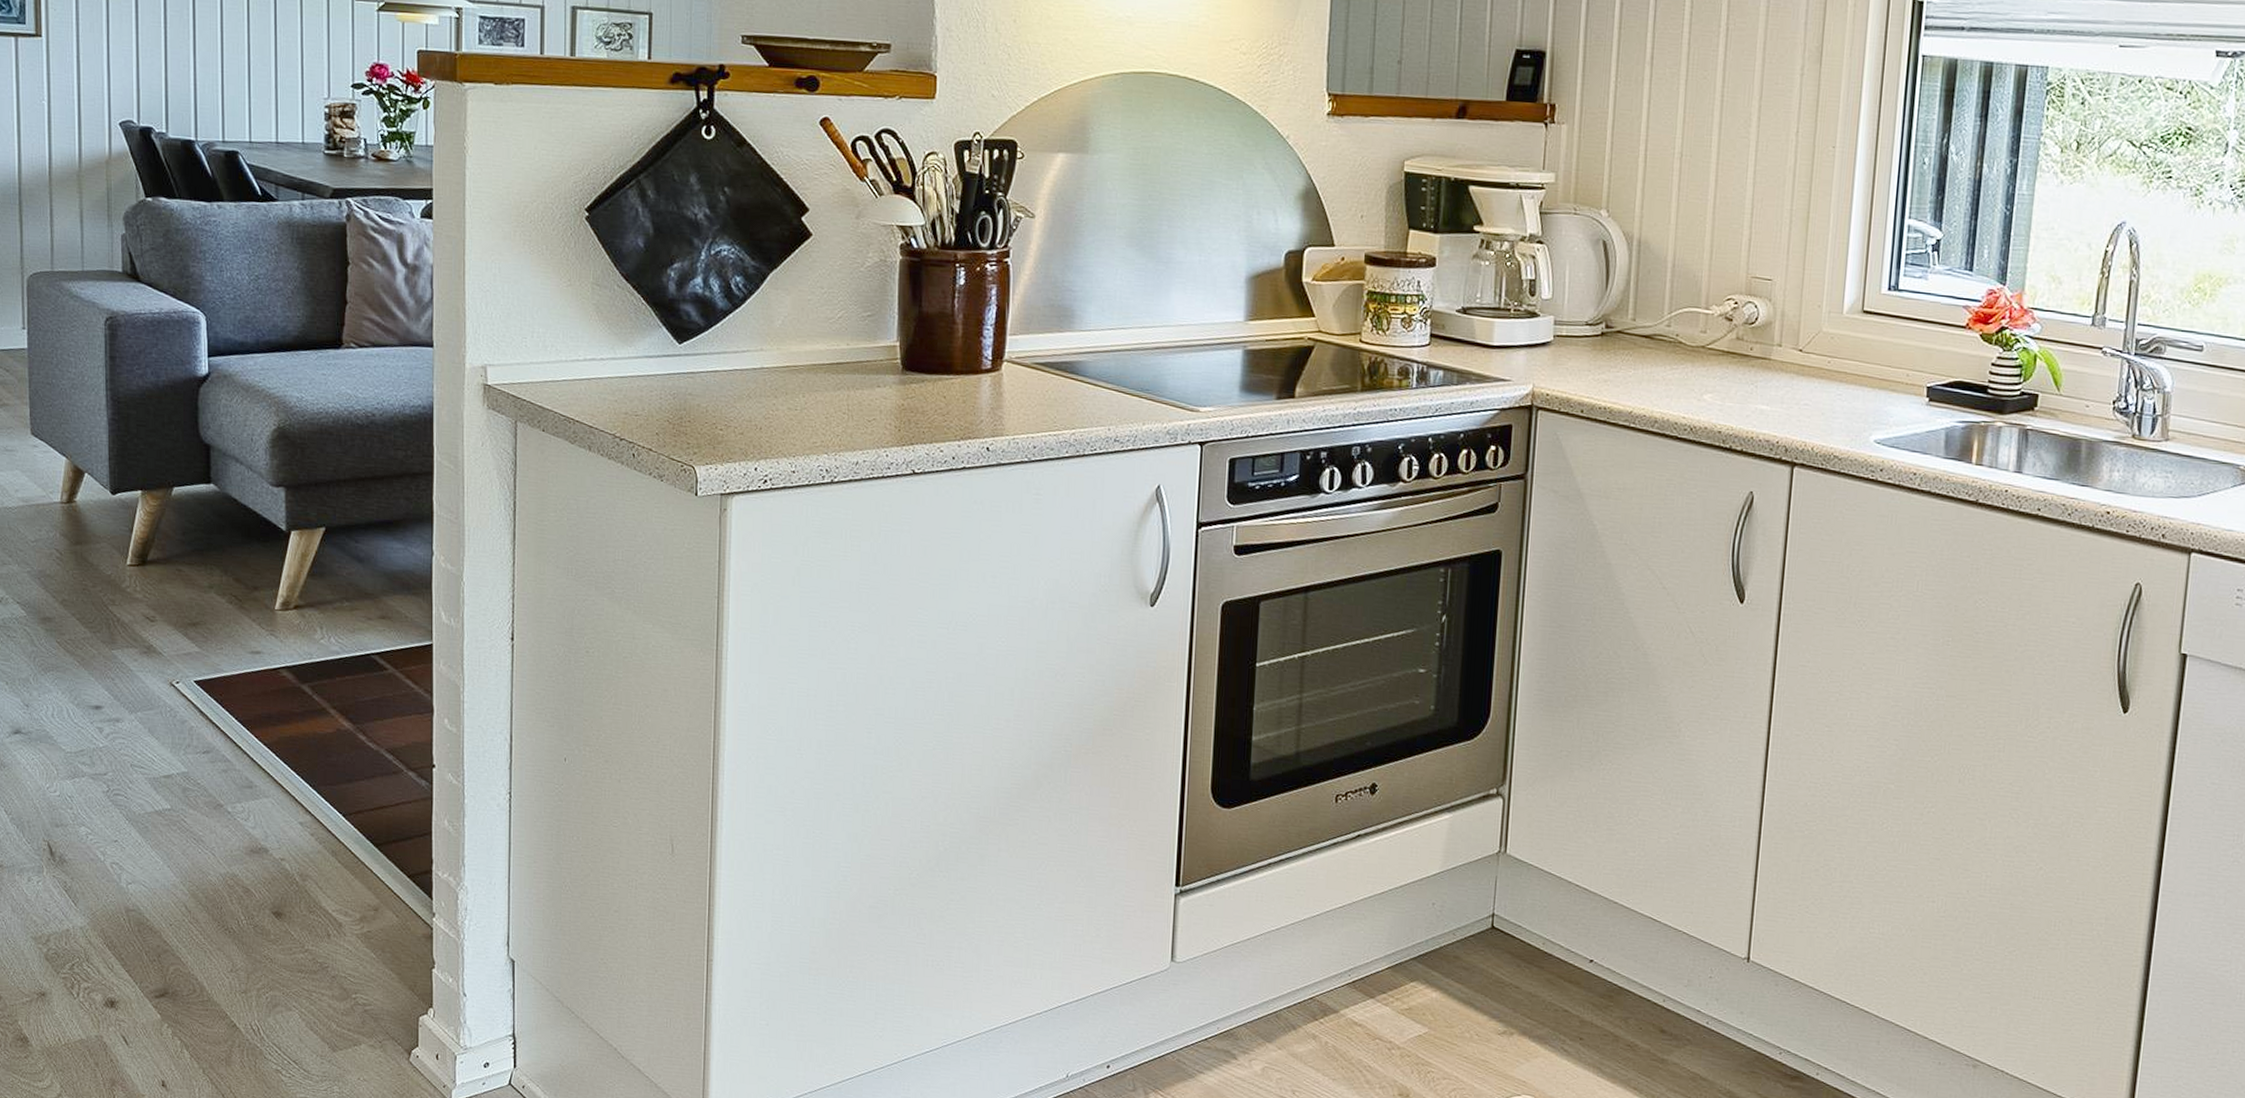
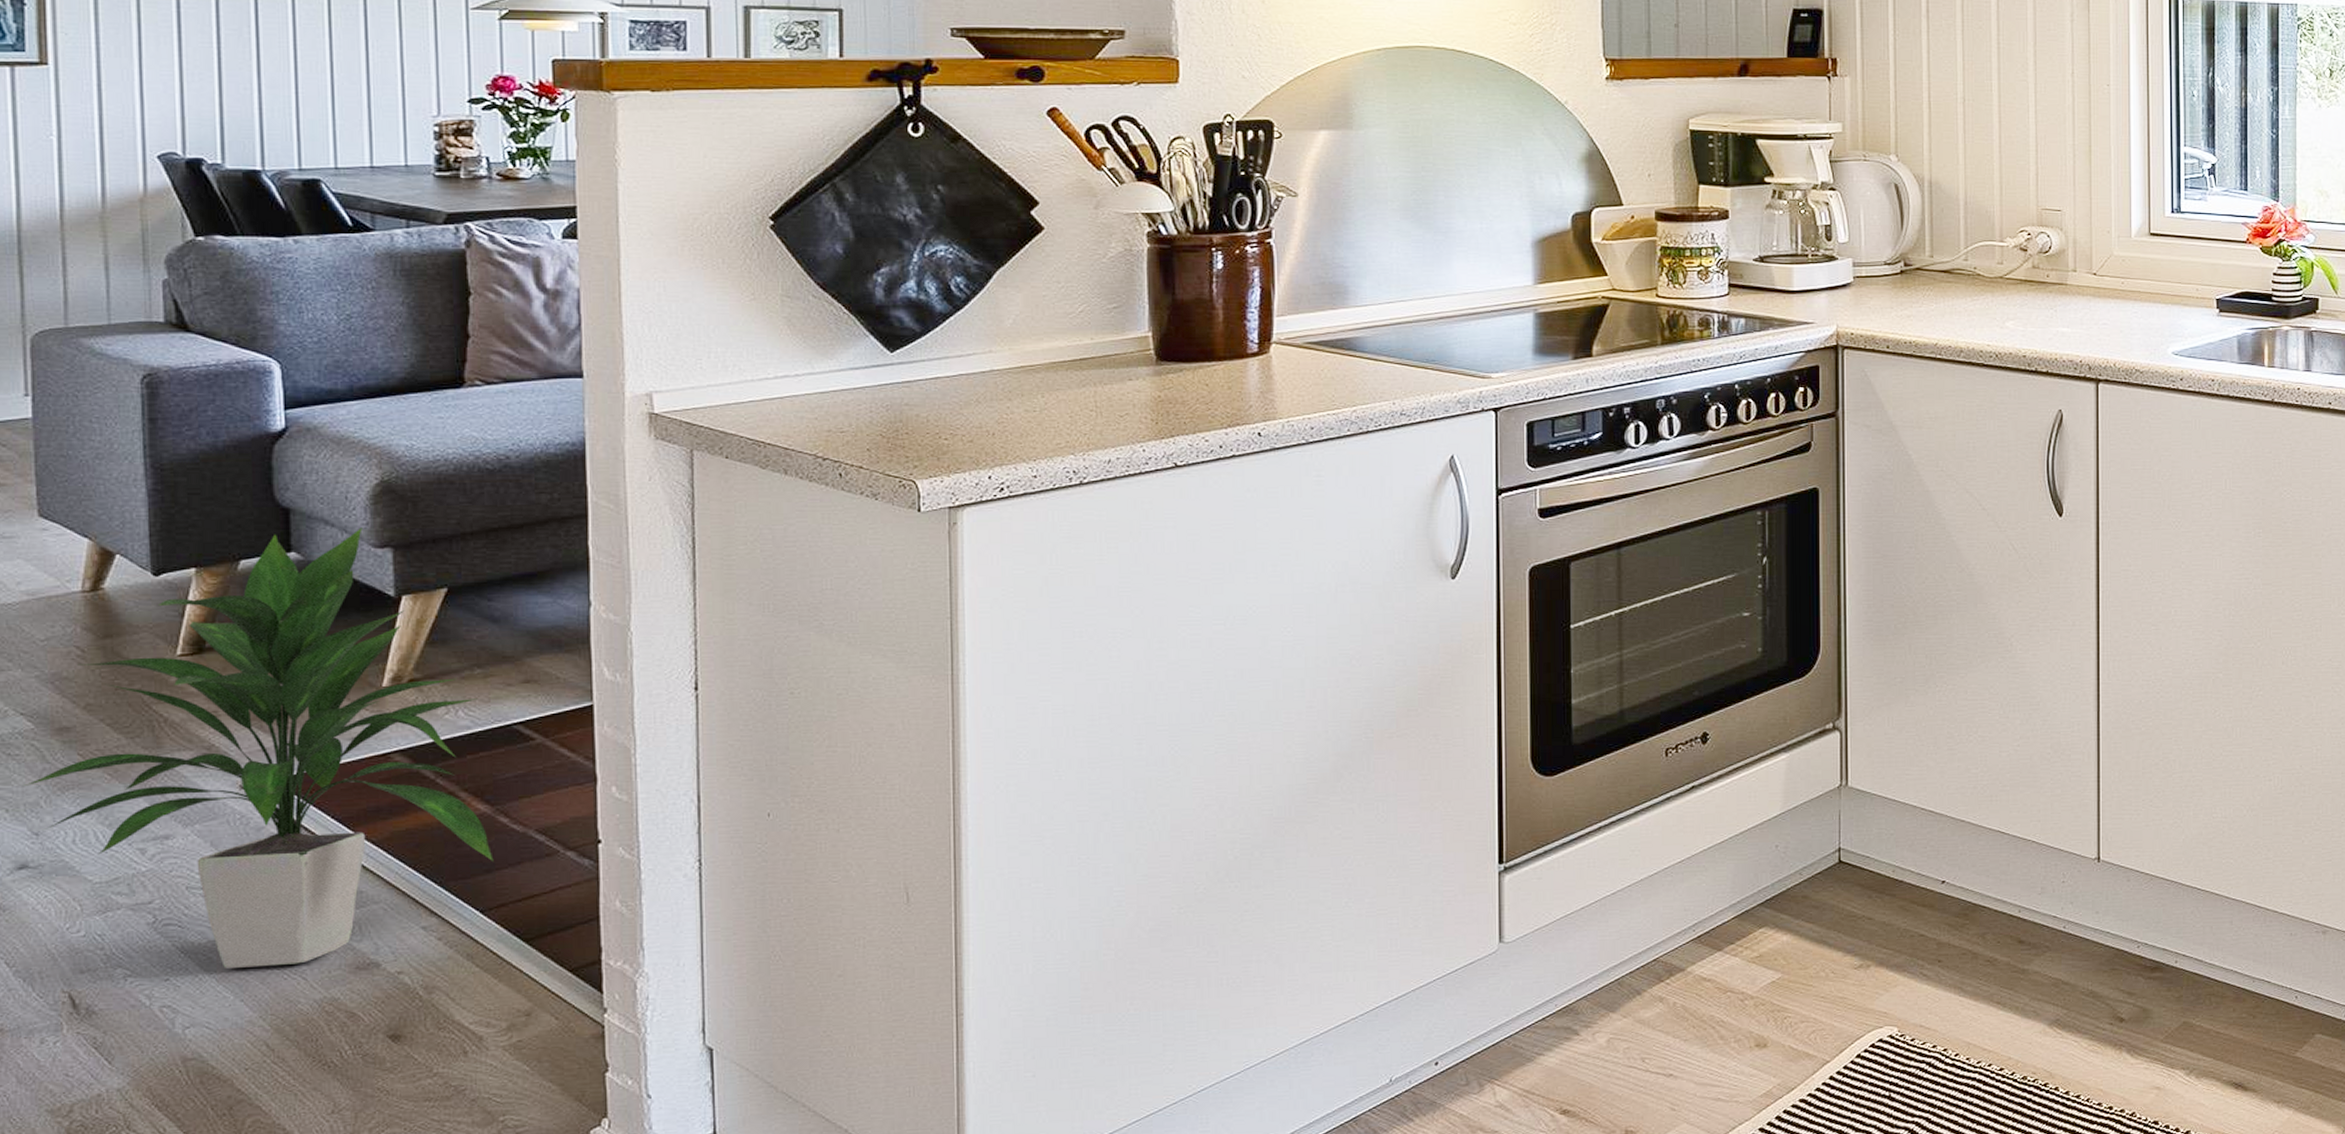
indoor plant: none [18,467,354,842] -> present [23,527,494,968]

